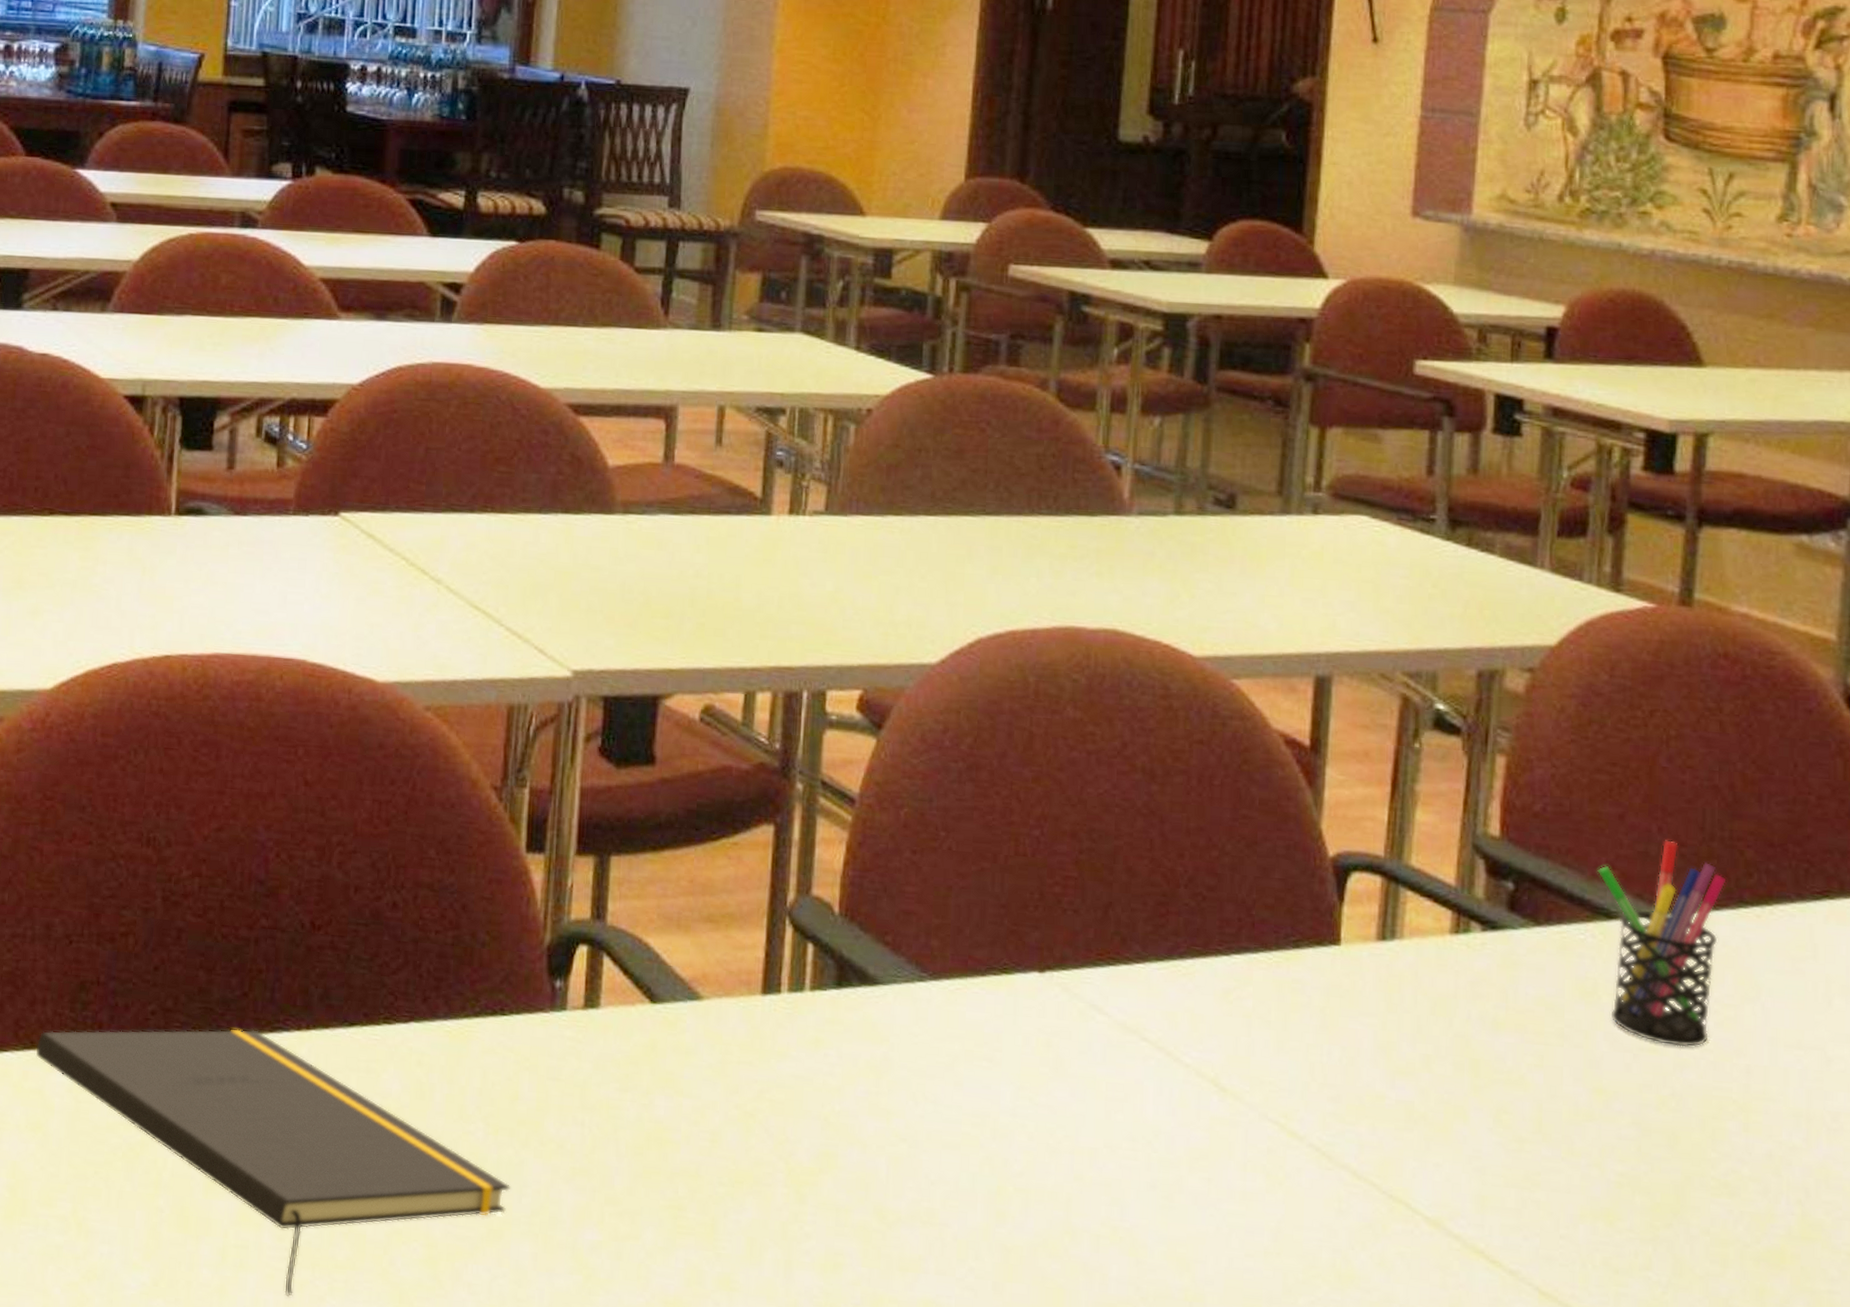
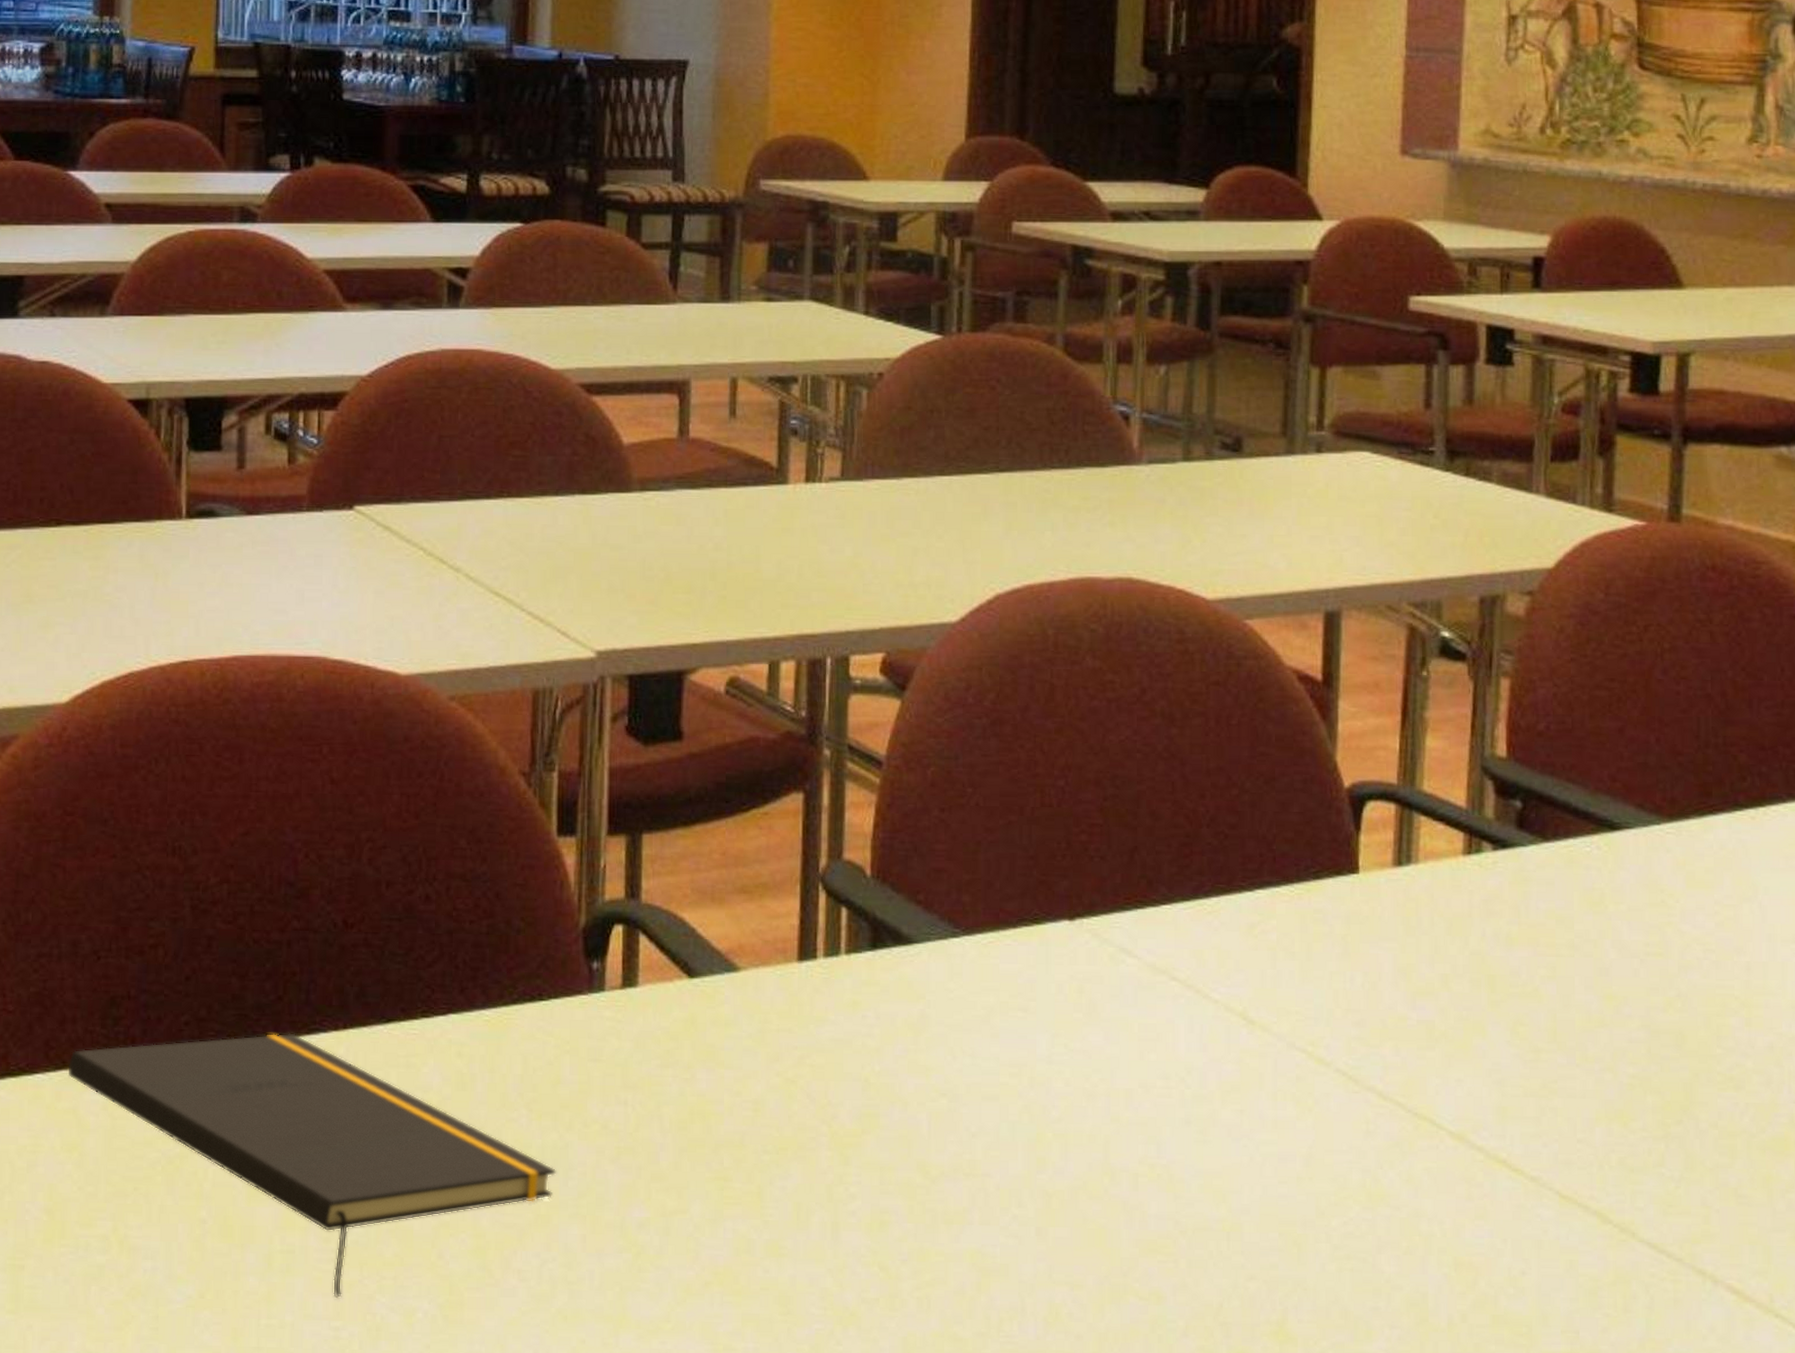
pen holder: present [1597,840,1727,1048] -> none [1600,750,1722,949]

